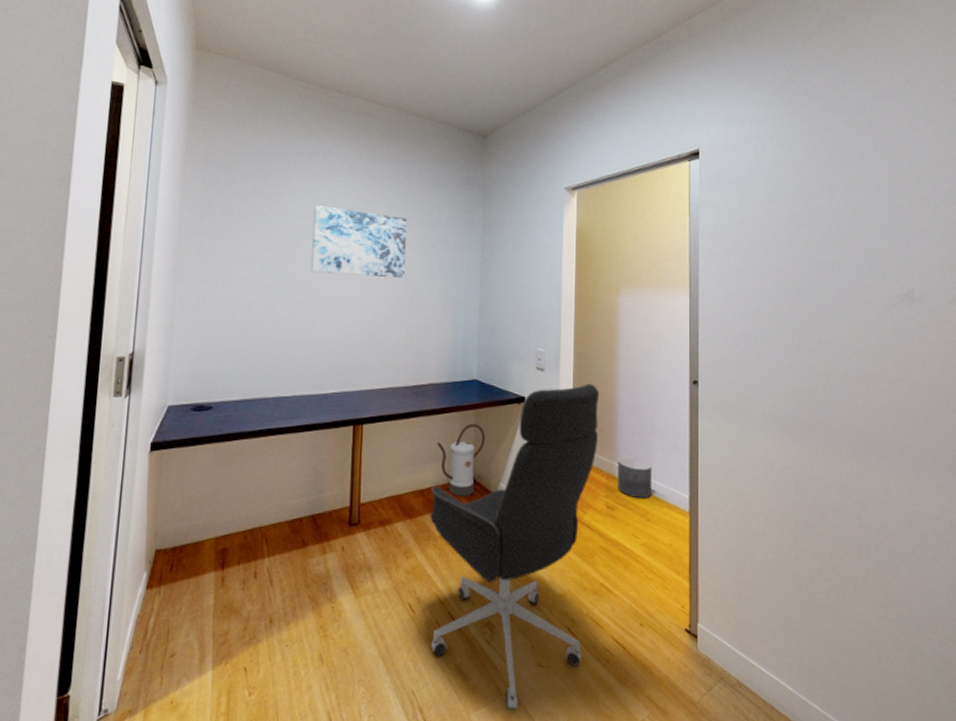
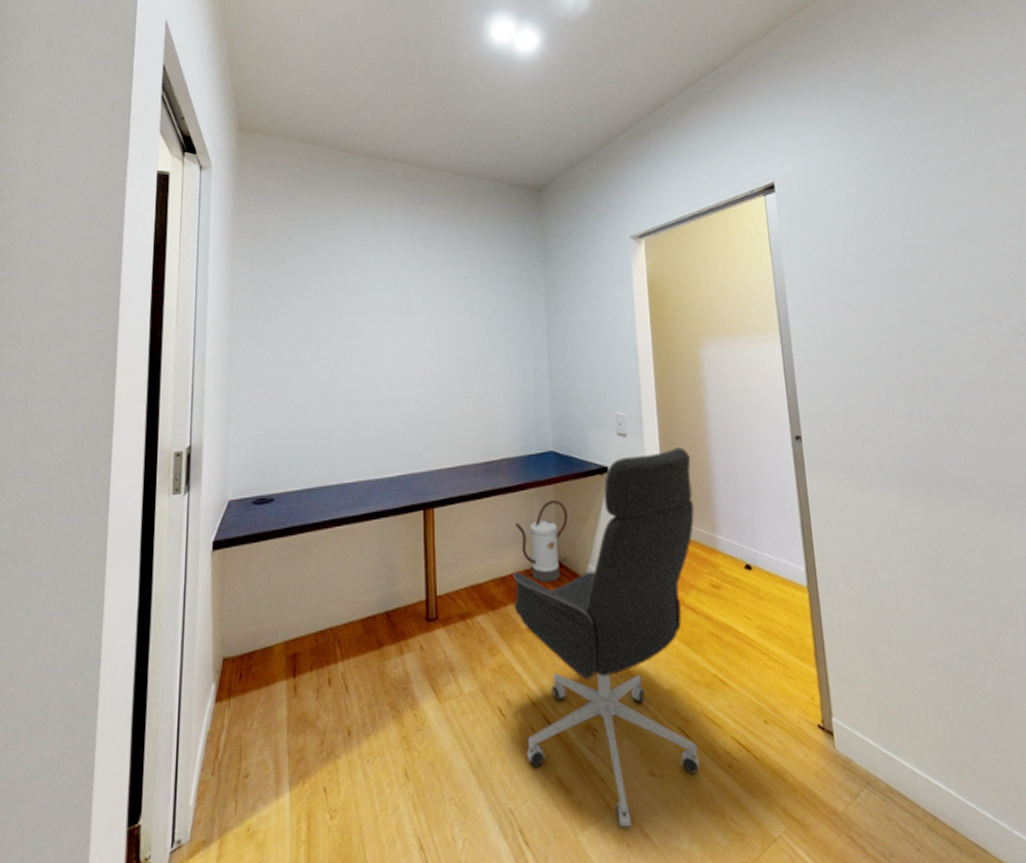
wall art: present [310,205,408,279] -> none [367,277,467,349]
planter: present [617,457,653,499] -> none [717,527,763,575]

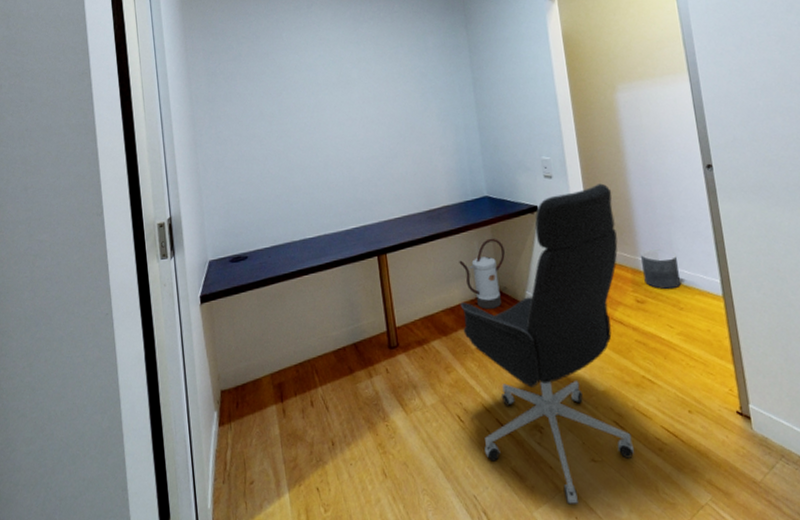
planter: none [717,527,763,575] -> present [639,249,682,290]

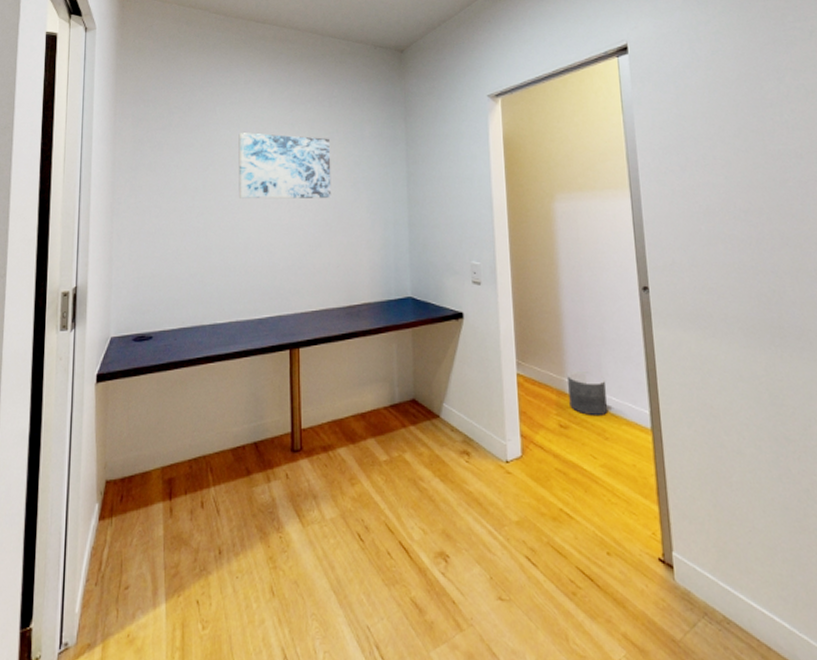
wall art: none [307,53,403,119] -> present [238,133,332,199]
watering can: present [459,238,505,309] -> none [375,342,424,419]
office chair: present [460,183,634,505] -> none [372,295,545,647]

